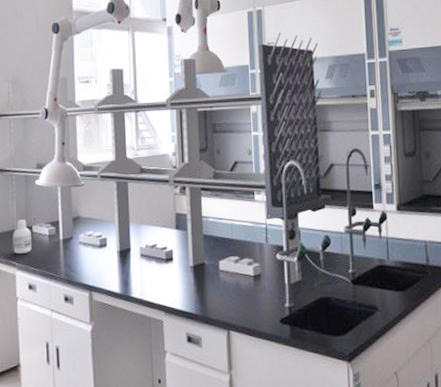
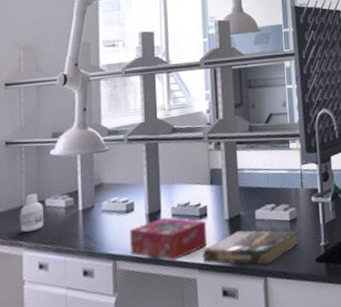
tissue box: none [103,257,173,299] -> present [130,217,208,260]
book: none [169,279,263,318] -> present [203,230,299,265]

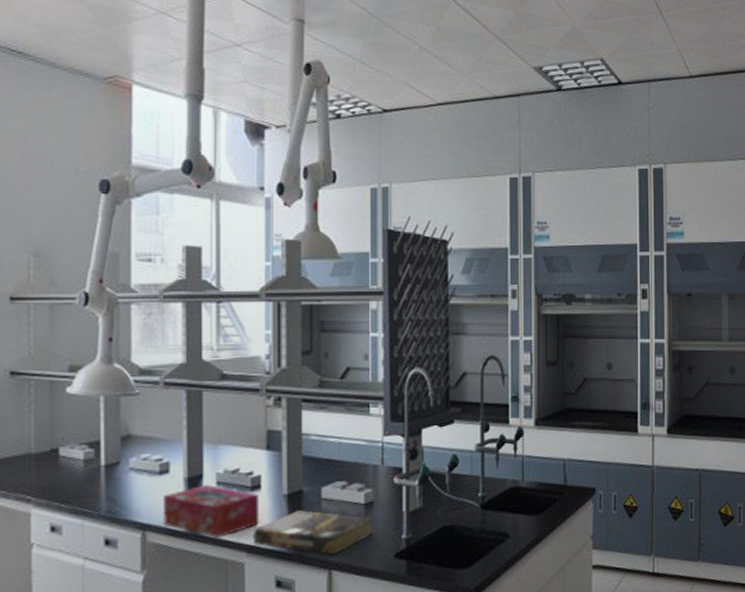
bottle: present [20,193,43,232] -> none [27,439,57,485]

